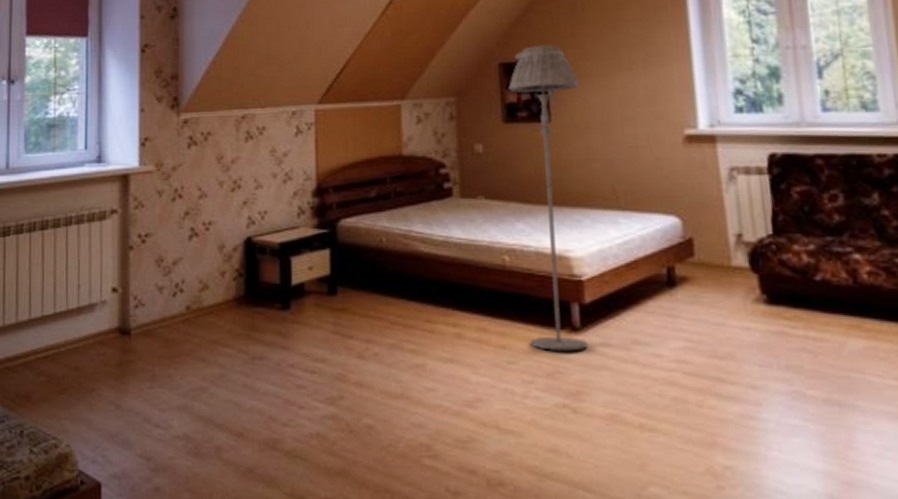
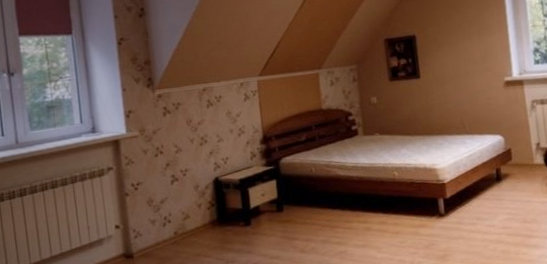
floor lamp: present [508,45,588,351] -> none [391,24,450,231]

